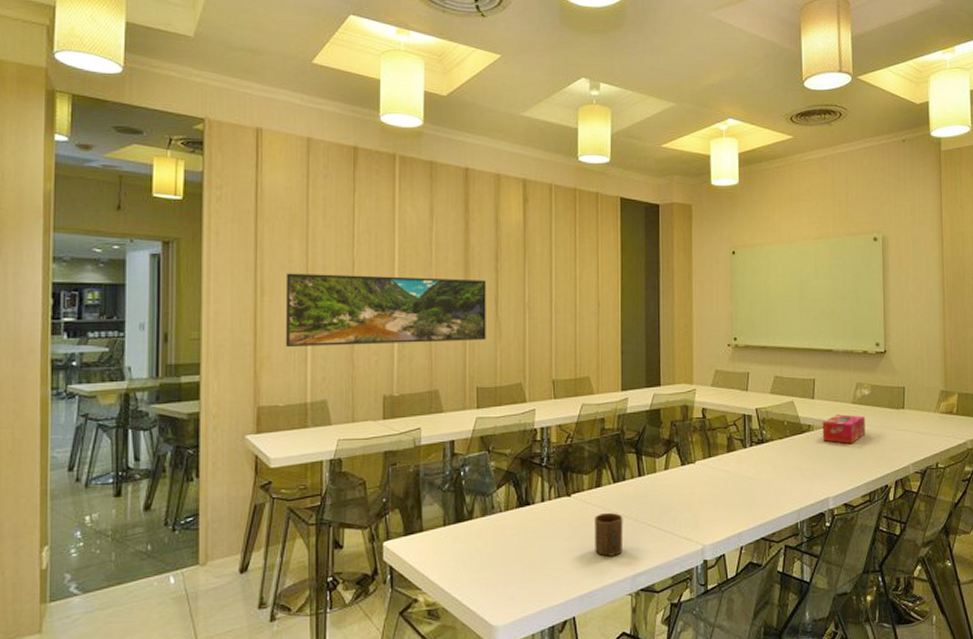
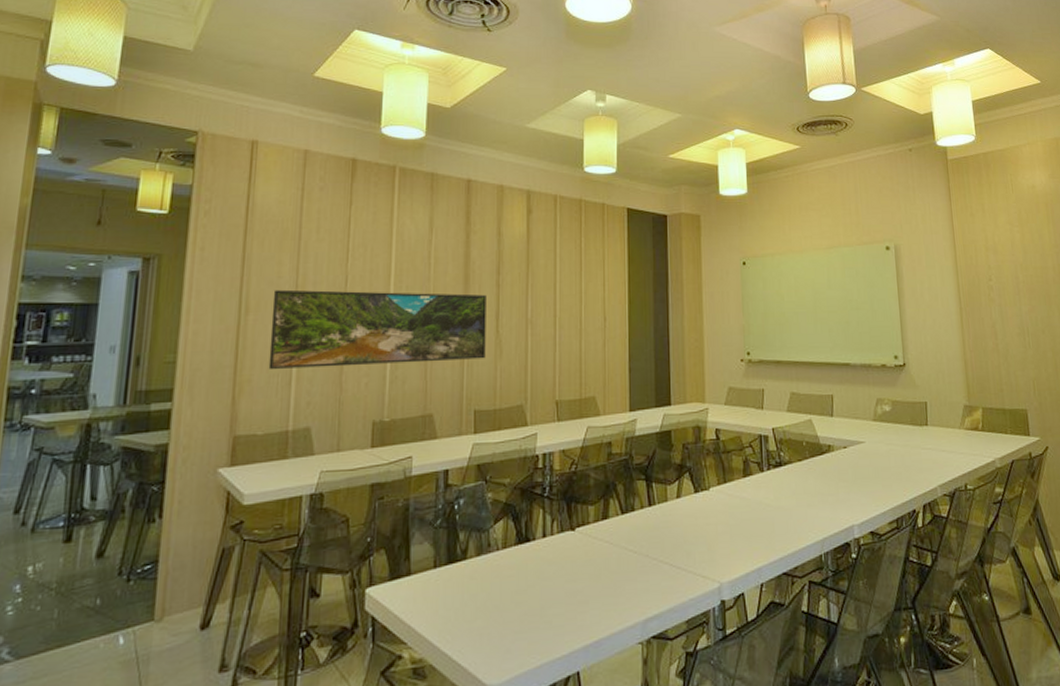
cup: present [595,512,623,556] -> none [601,547,633,599]
tissue box: present [822,414,865,444] -> none [842,433,889,465]

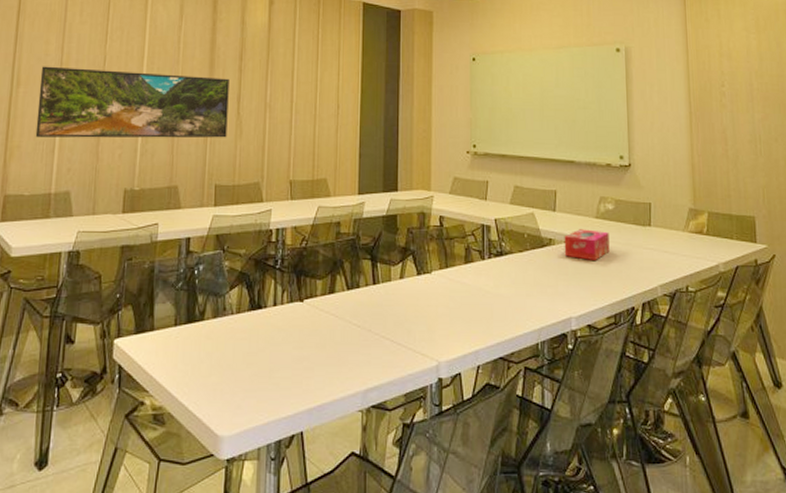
tissue box: none [842,433,889,465] -> present [564,229,610,260]

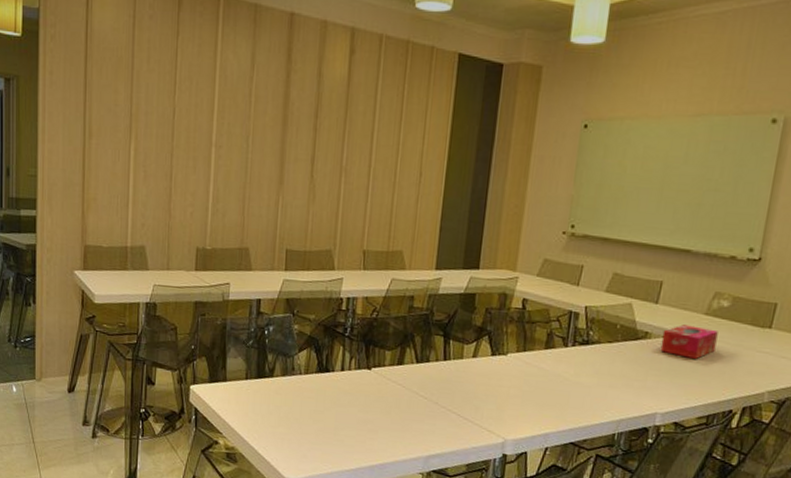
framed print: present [35,66,229,138] -> none [110,117,303,202]

